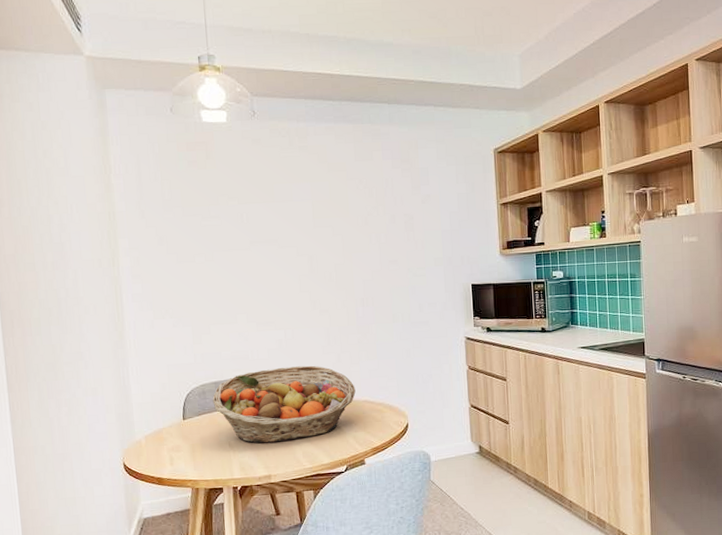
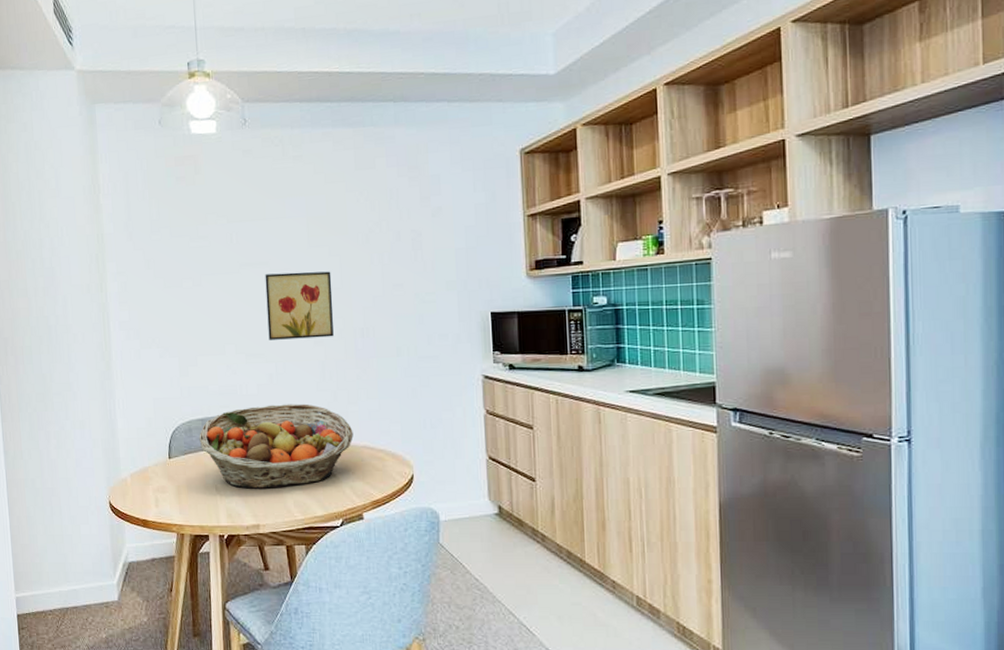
wall art: none [274,249,337,310] -> present [265,271,334,340]

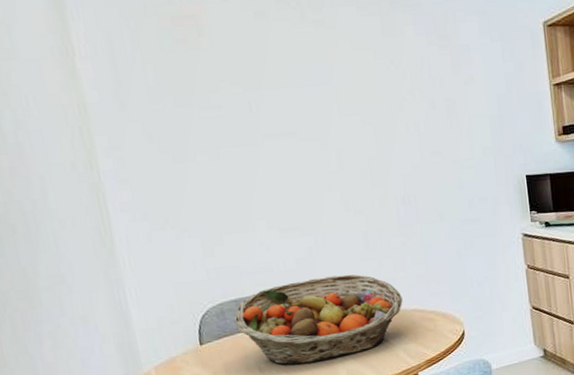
wall art: present [265,271,334,340] -> none [293,140,374,213]

